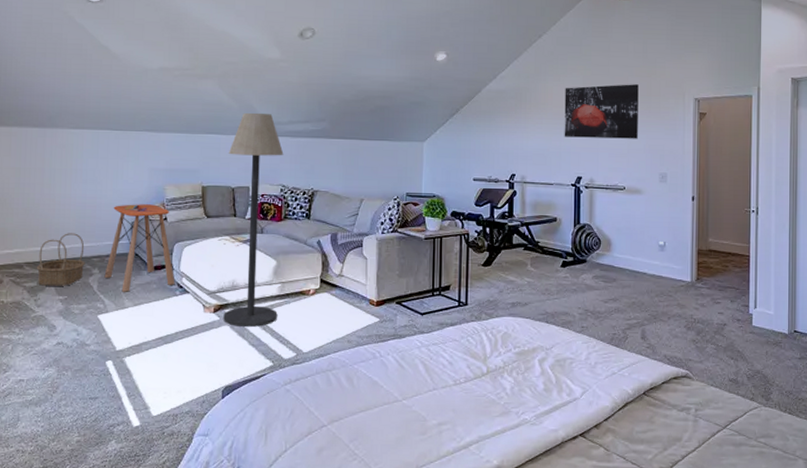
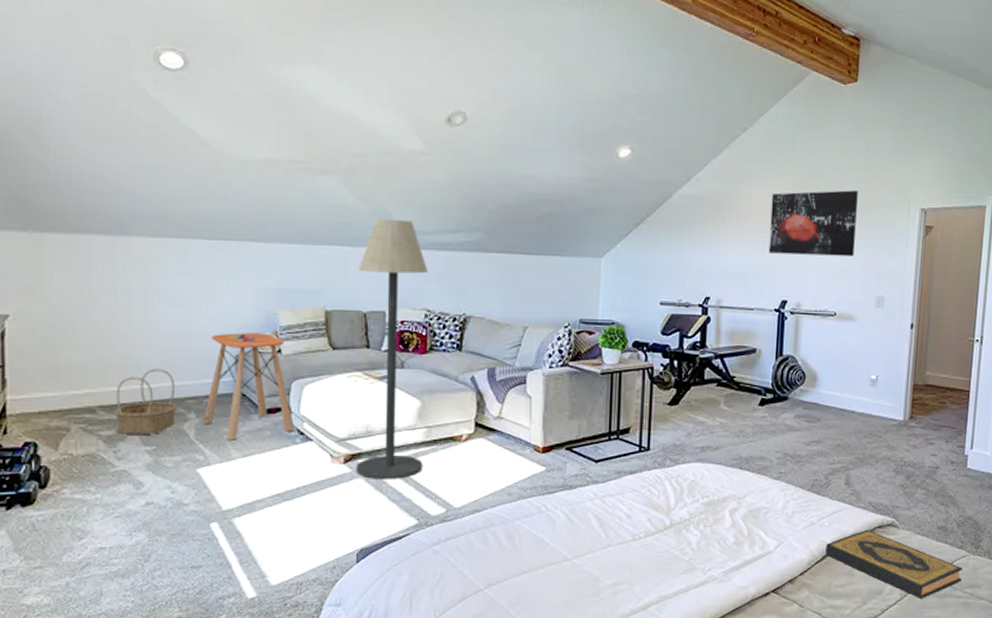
hardback book: none [627,380,756,446] -> present [825,529,963,598]

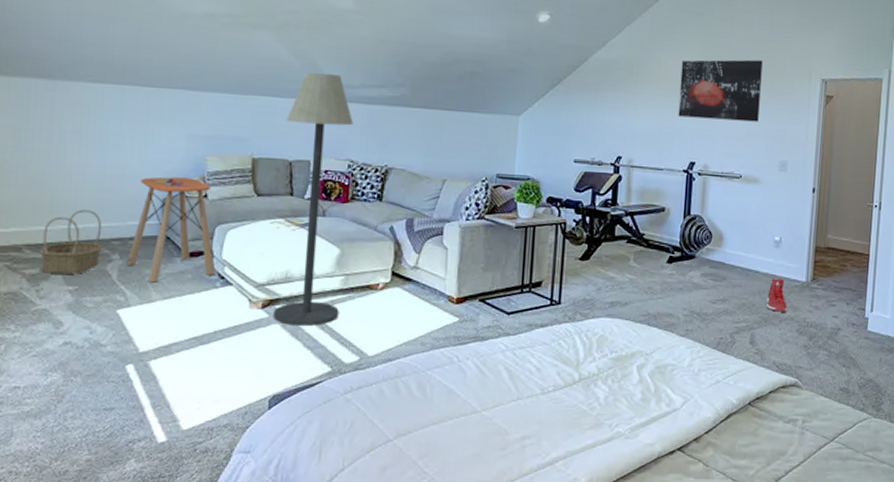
hardback book: present [825,529,963,598] -> none [730,389,864,460]
sneaker: none [861,418,884,452] -> present [765,278,788,312]

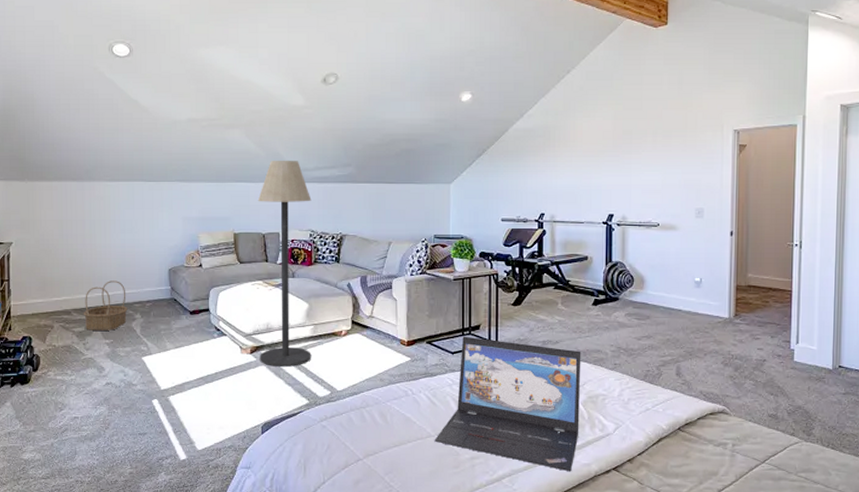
side table: present [126,176,216,283] -> none [146,252,213,335]
laptop: none [480,294,652,453] -> present [434,336,581,472]
wall art: present [678,59,763,122] -> none [595,117,674,174]
sneaker: present [765,278,788,312] -> none [690,316,712,346]

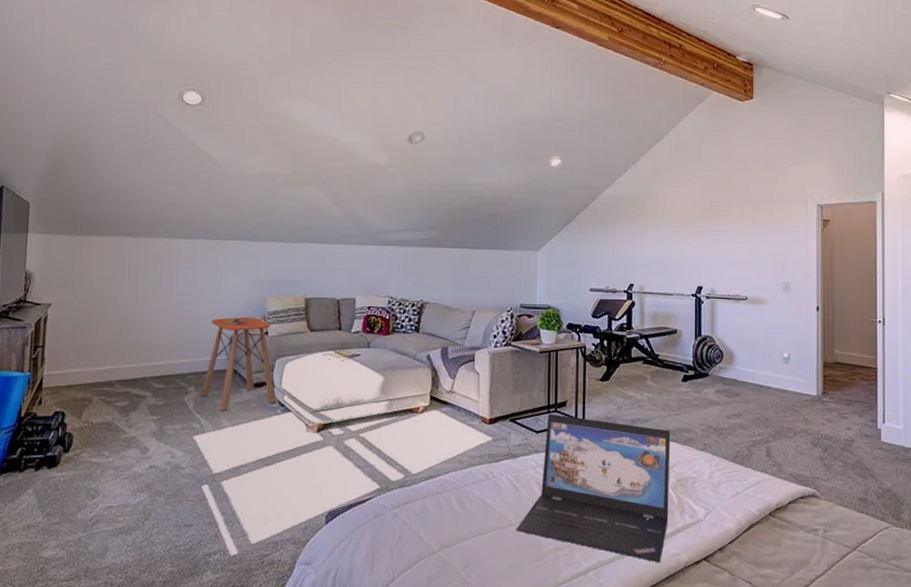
basket: present [83,281,128,331] -> none [128,348,181,405]
side table: none [146,252,213,335] -> present [200,317,277,411]
floor lamp: present [257,161,312,368] -> none [327,221,392,448]

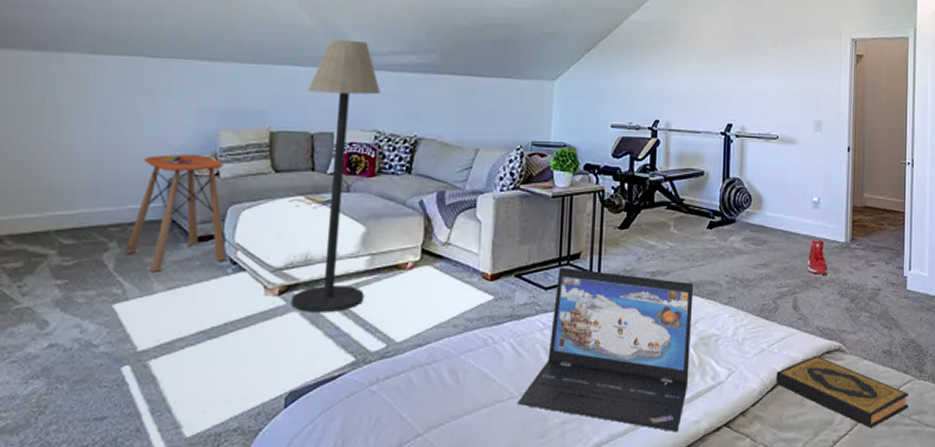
floor lamp: none [327,221,392,448] -> present [291,40,381,314]
hardback book: none [752,500,887,569] -> present [776,355,909,428]
sneaker: none [779,393,801,425] -> present [807,240,829,275]

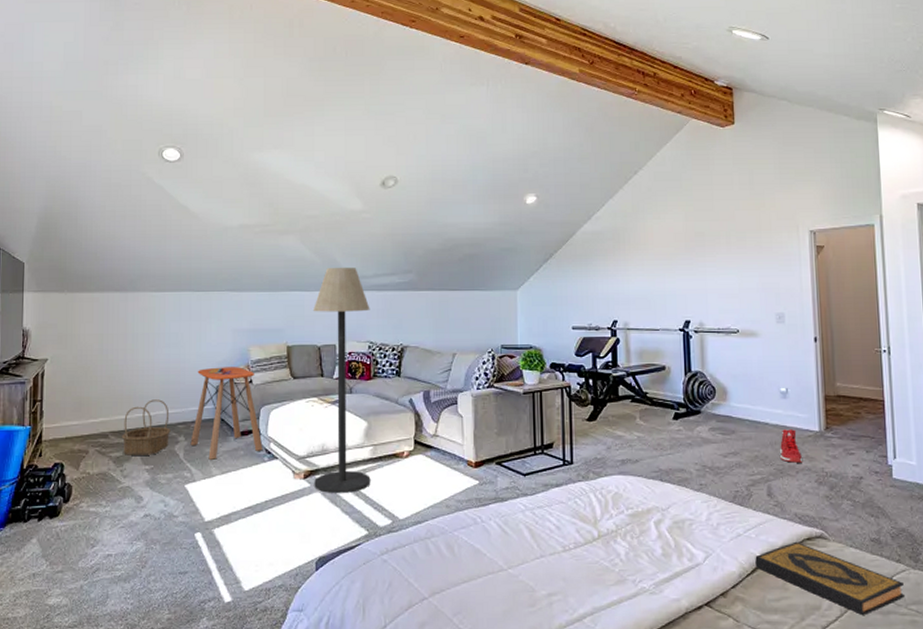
basket: none [23,193,99,266] -> present [121,399,171,455]
laptop: present [517,267,694,433] -> none [507,455,666,609]

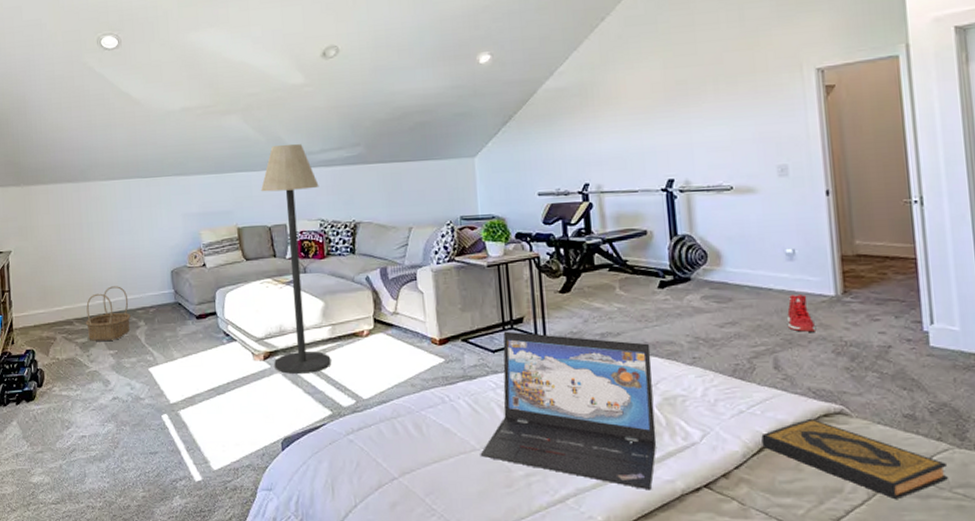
side table: present [190,367,263,460] -> none [150,251,221,343]
laptop: none [507,455,666,609] -> present [480,331,657,491]

